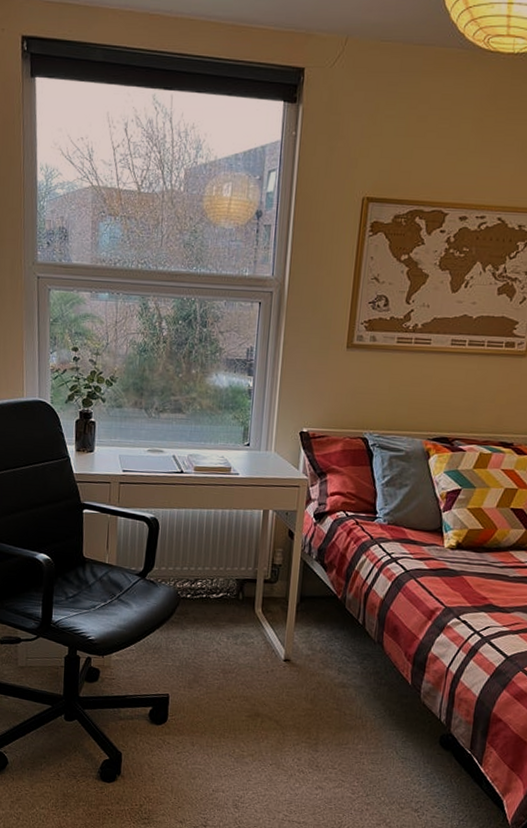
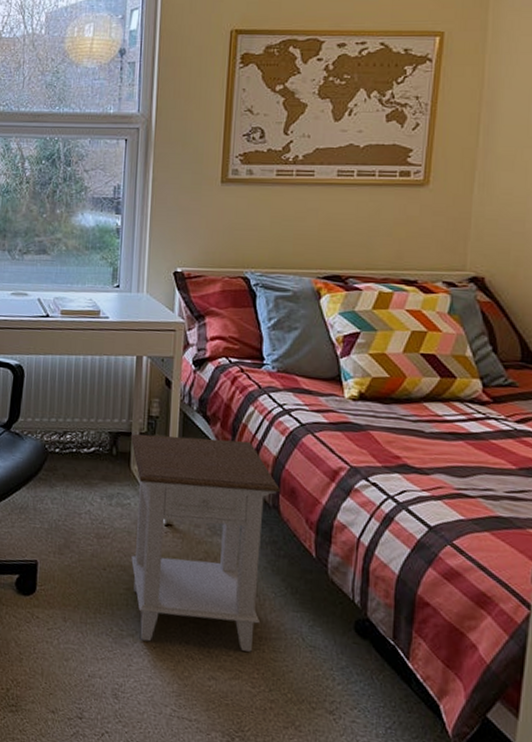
nightstand: none [253,580,385,765] -> present [130,433,280,652]

